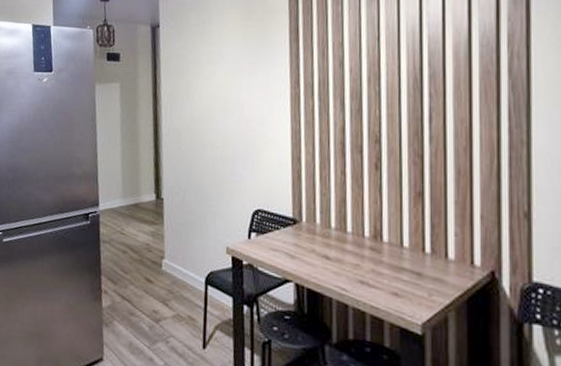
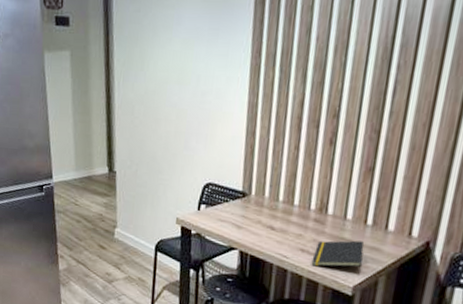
notepad: none [373,270,428,301] -> present [311,240,365,267]

